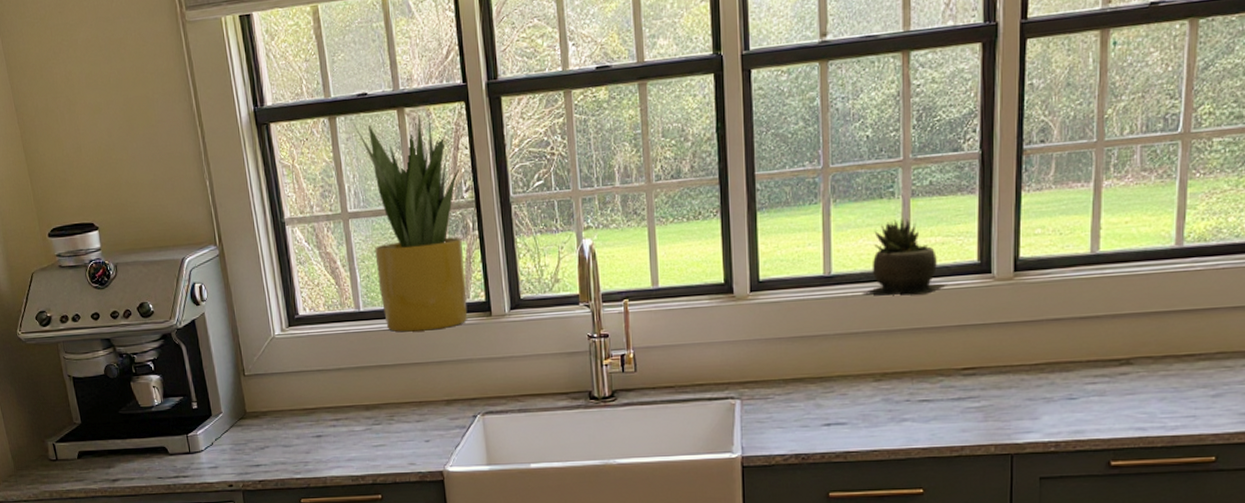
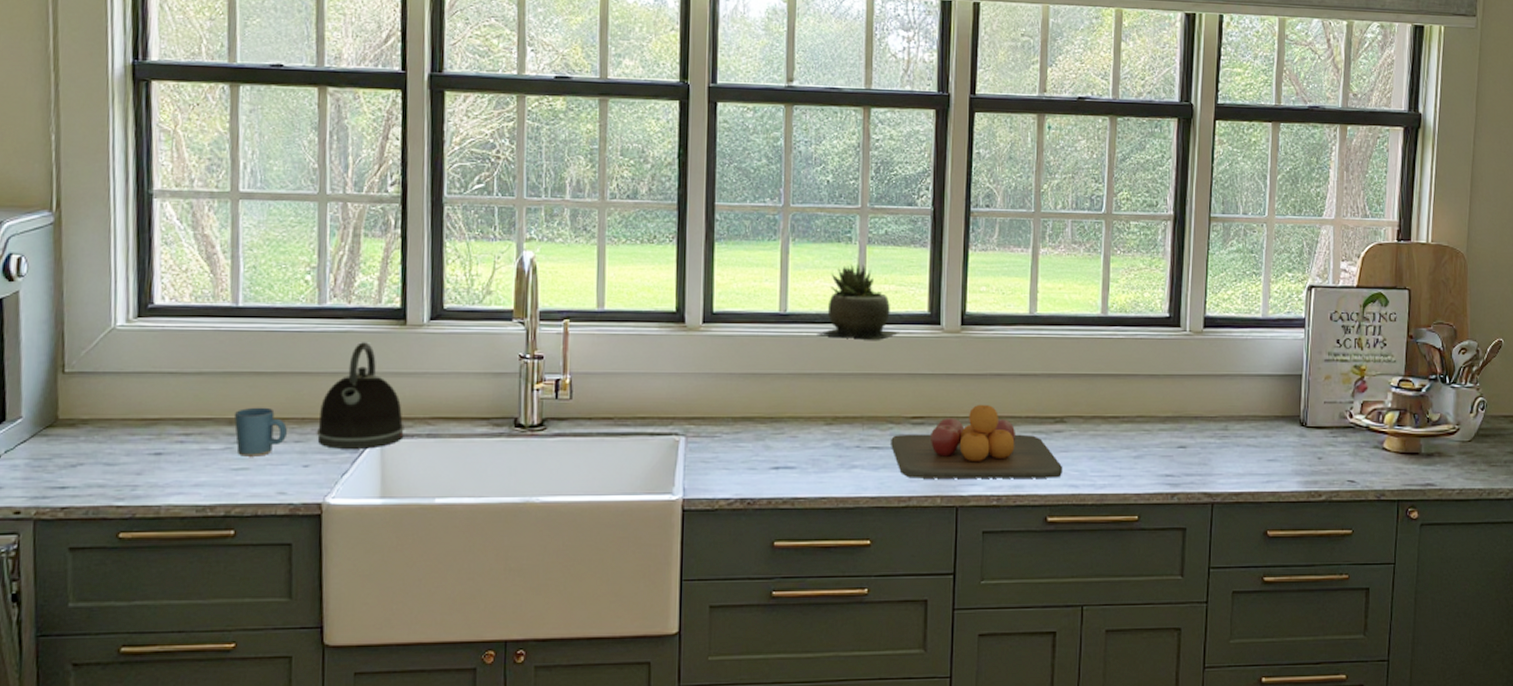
planter: present [353,108,468,332] -> none [261,91,385,336]
mug: none [368,394,410,435] -> present [233,407,287,457]
kettle: none [431,333,500,426] -> present [316,342,405,449]
chopping board: none [941,351,1129,429] -> present [891,404,1063,478]

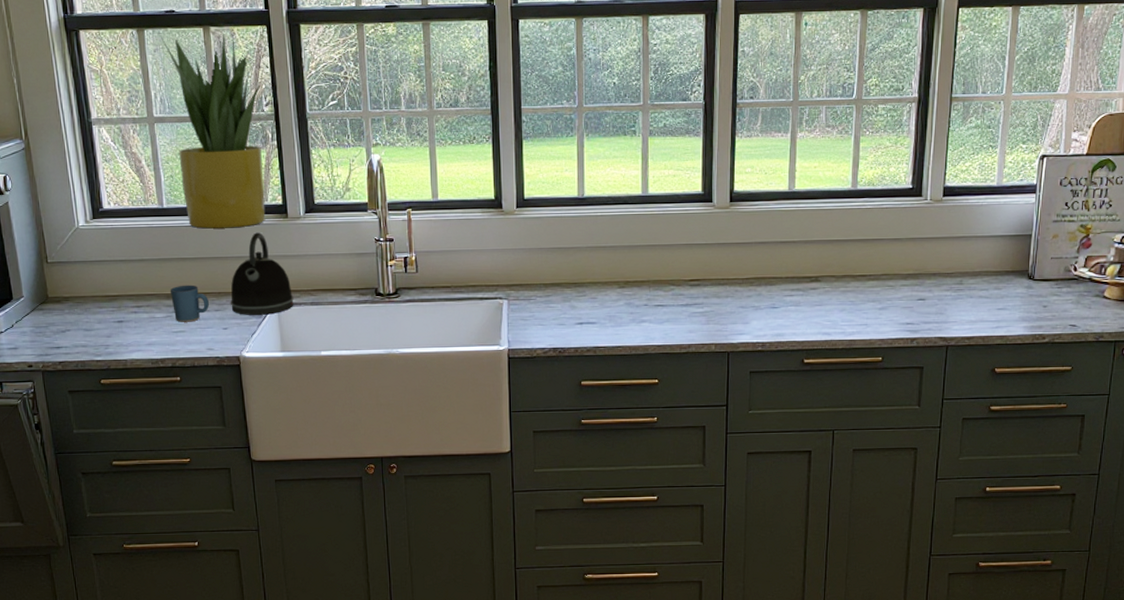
planter: none [261,91,385,336] -> present [161,29,266,229]
succulent plant: present [817,264,898,340] -> none [609,153,677,217]
chopping board: present [891,404,1063,478] -> none [673,267,818,330]

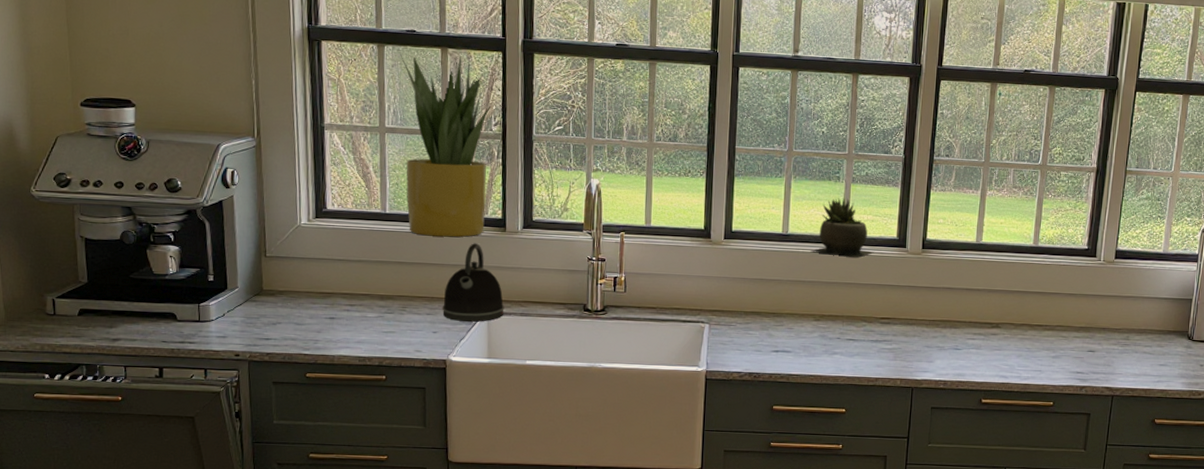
mug: present [169,285,209,322] -> none [384,287,421,324]
succulent plant: none [609,153,677,217] -> present [810,198,873,258]

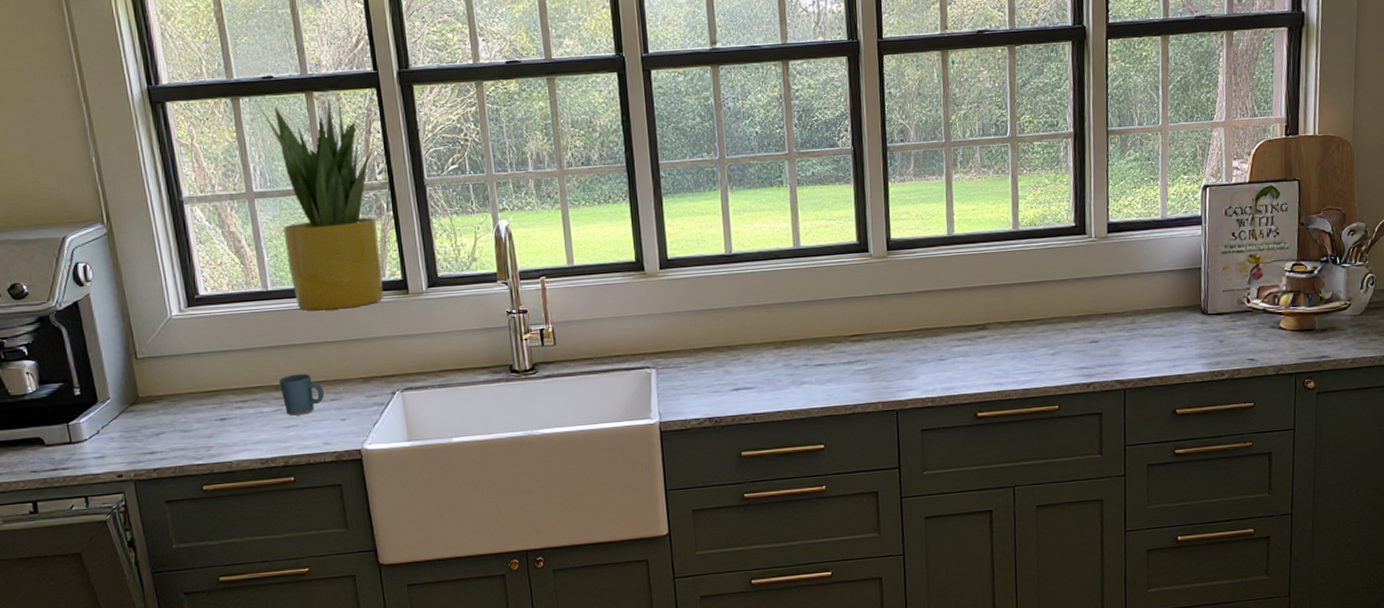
mug: none [384,287,421,324] -> present [278,373,324,416]
kettle: present [441,243,505,322] -> none [347,311,420,404]
succulent plant: present [810,198,873,258] -> none [760,204,832,272]

